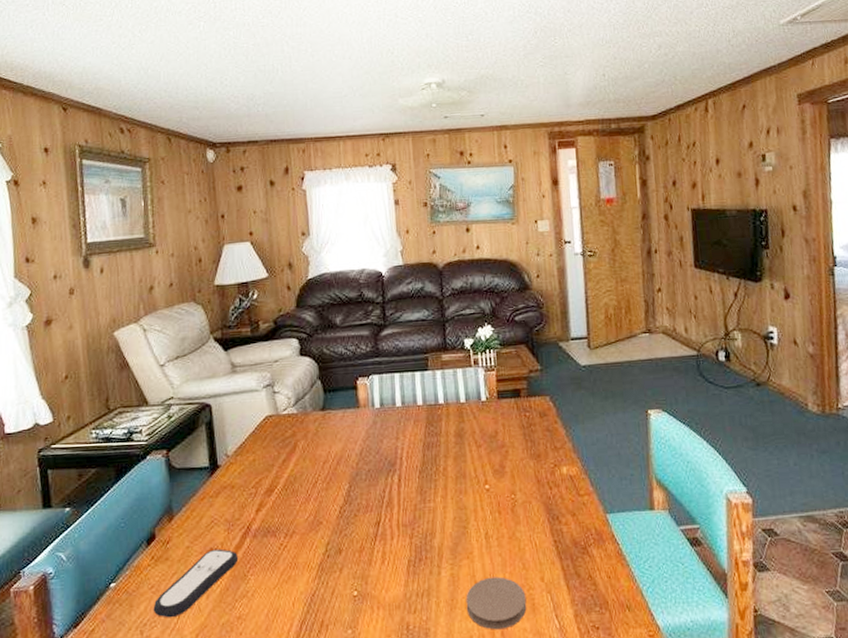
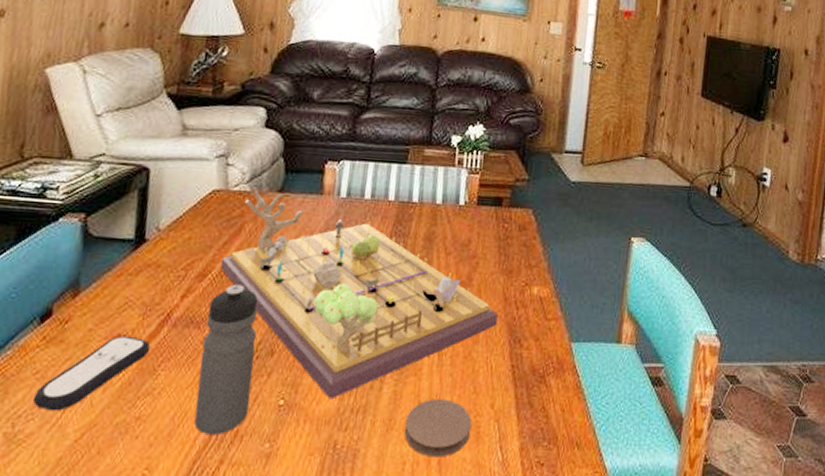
water bottle: none [280,495,329,626] -> present [194,284,258,434]
gameboard: none [283,411,534,587] -> present [220,190,498,400]

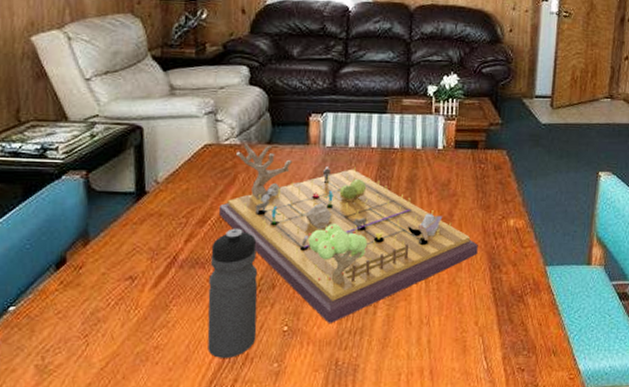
remote control: present [32,335,151,411] -> none [58,277,161,345]
coaster: present [404,398,472,458] -> none [398,319,459,368]

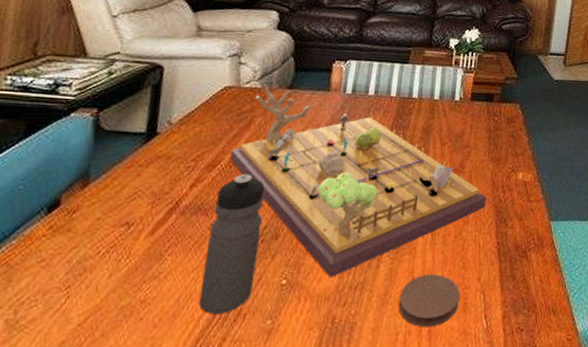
coaster: none [398,319,459,368] -> present [398,274,460,327]

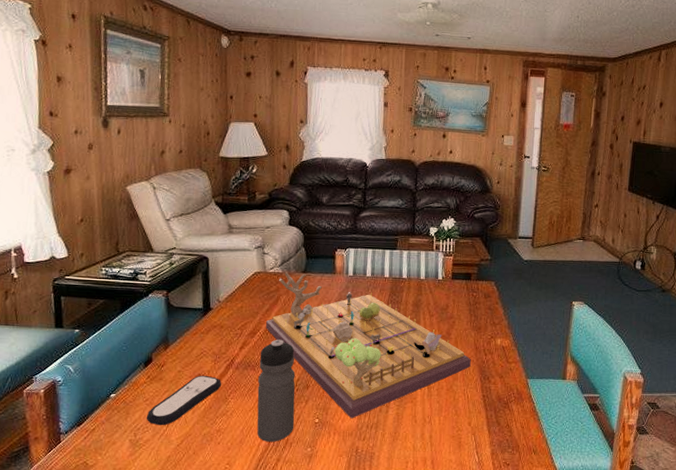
remote control: none [36,223,158,297] -> present [146,375,222,426]
coaster: present [398,274,460,327] -> none [406,418,455,459]

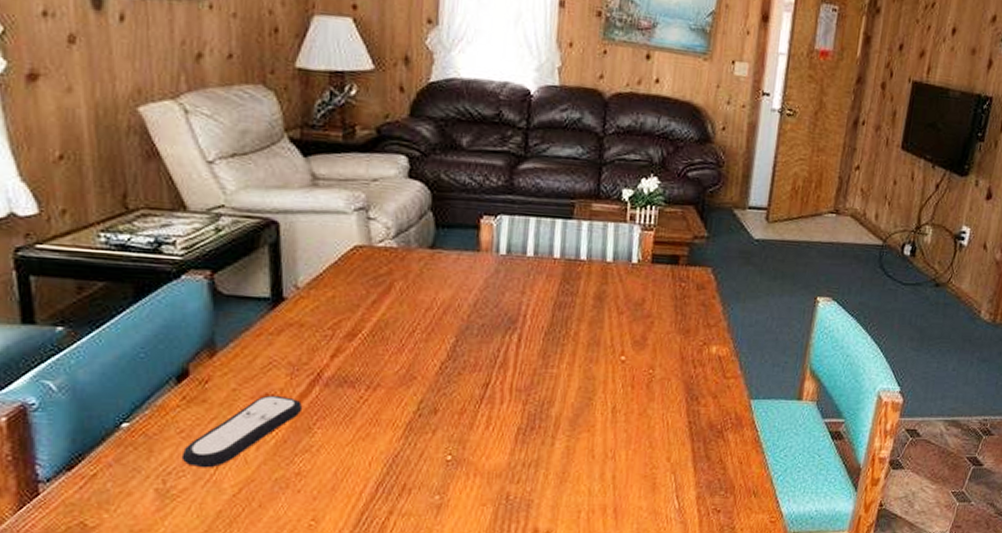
water bottle: present [257,339,296,442] -> none [357,344,417,488]
gameboard: present [265,271,471,419] -> none [371,246,674,455]

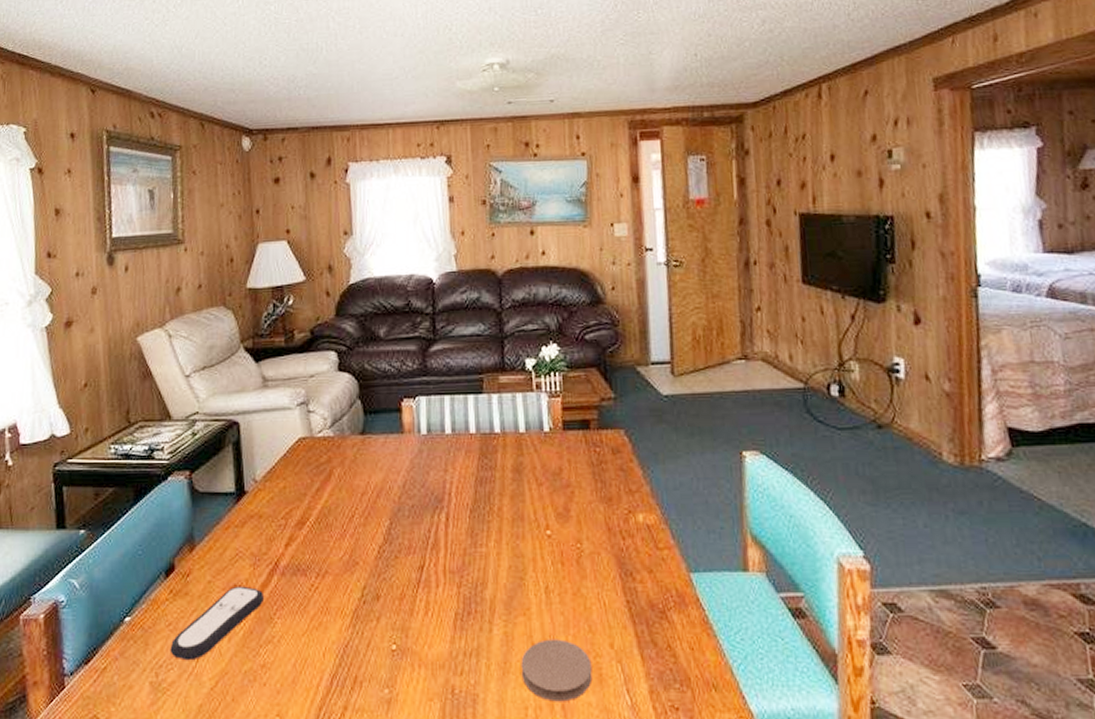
coaster: none [578,453,648,506] -> present [521,639,593,702]

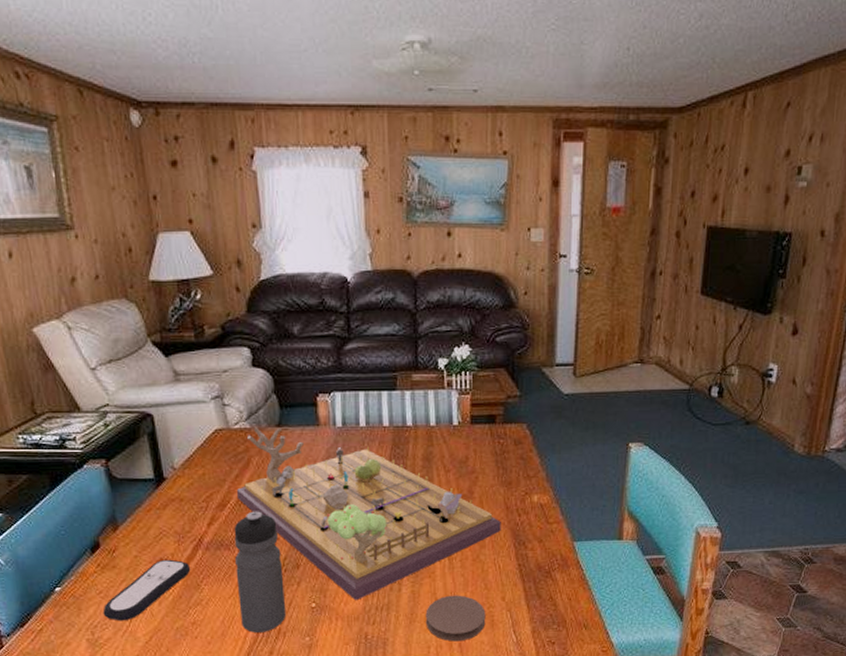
water bottle: none [312,530,364,681] -> present [234,511,287,632]
gameboard: none [316,434,604,643] -> present [236,426,501,601]

